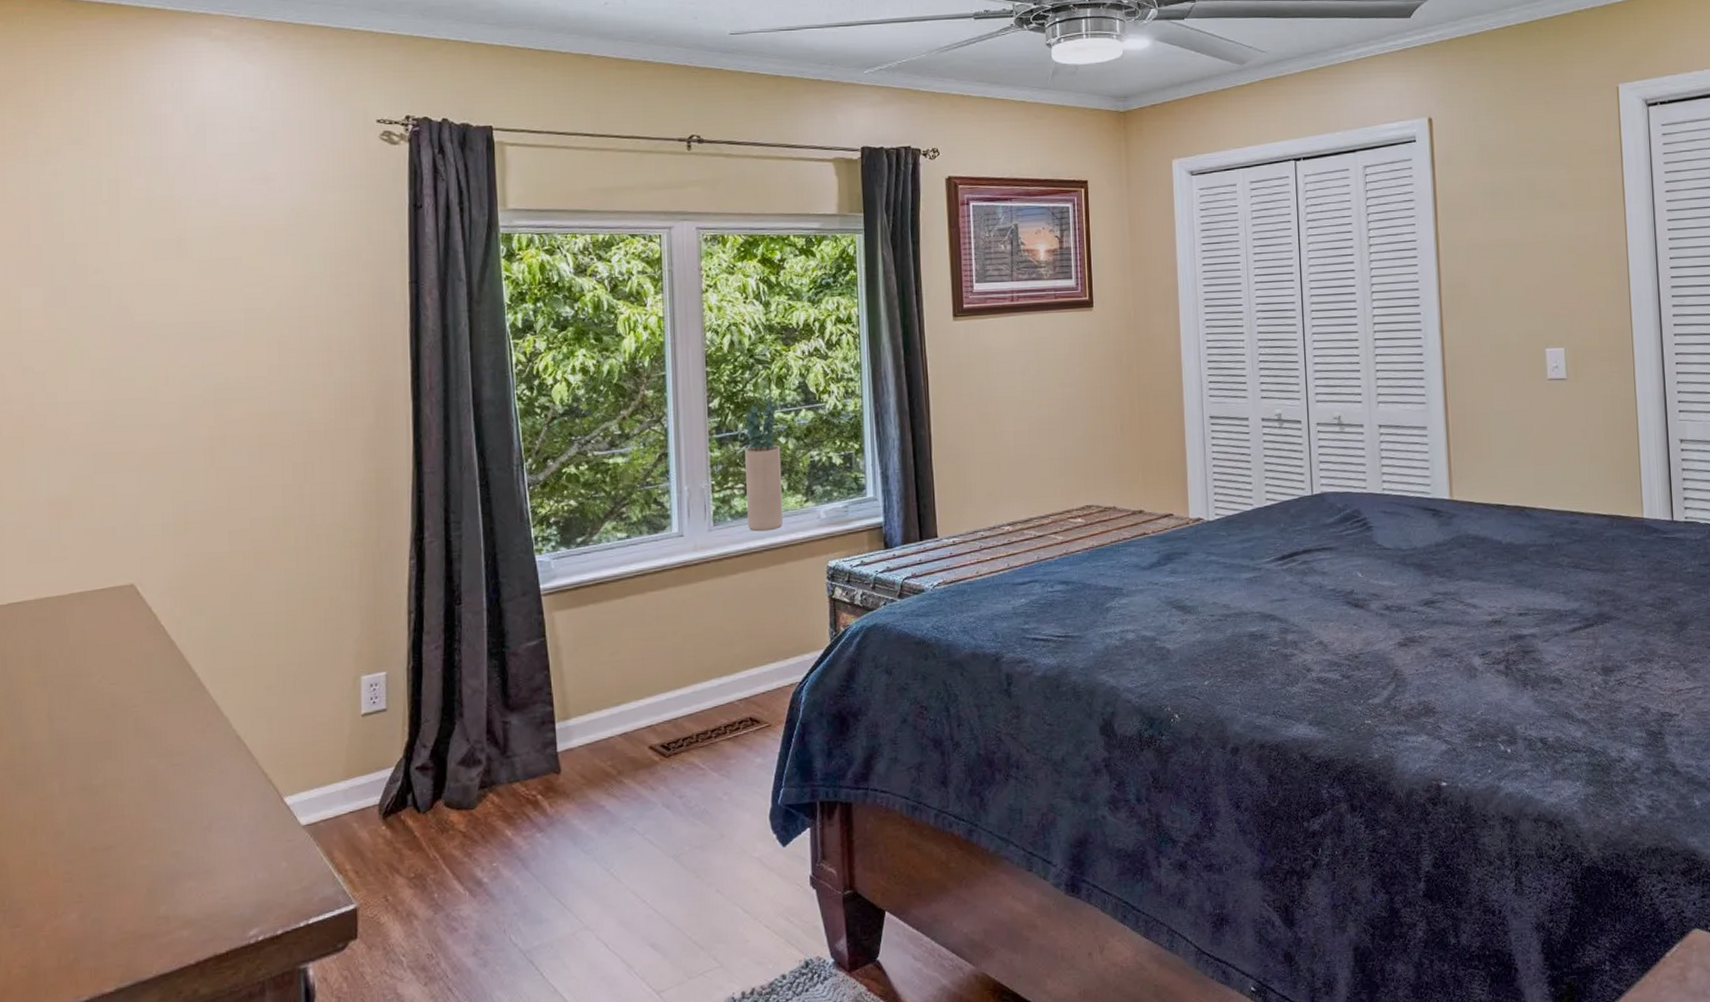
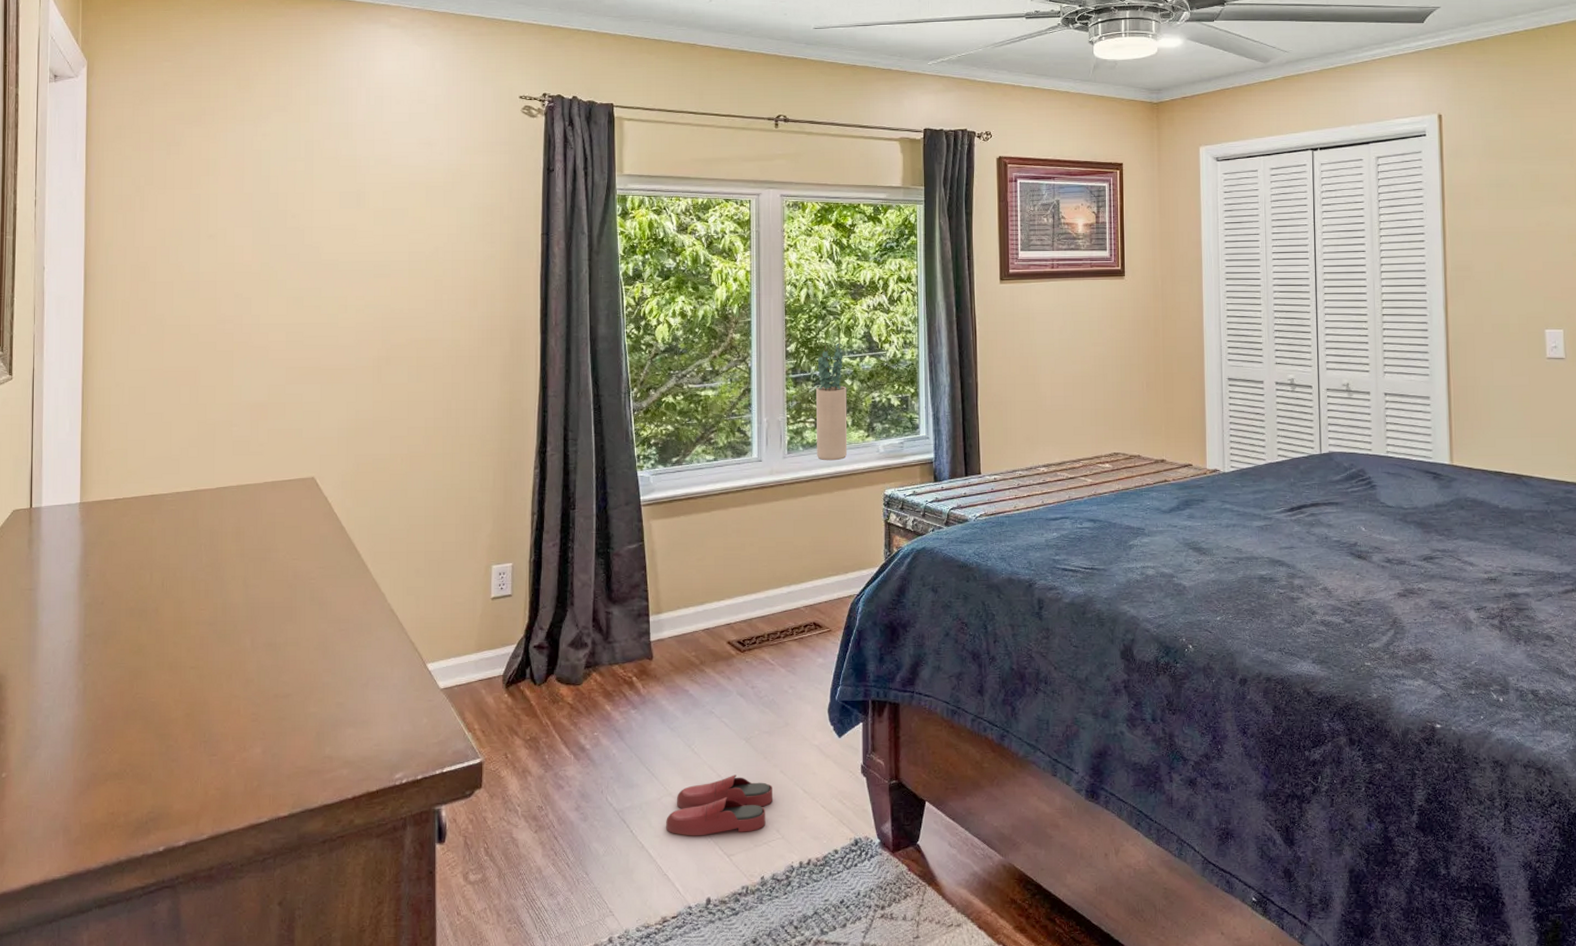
slippers: none [582,898,708,974] -> present [666,775,772,836]

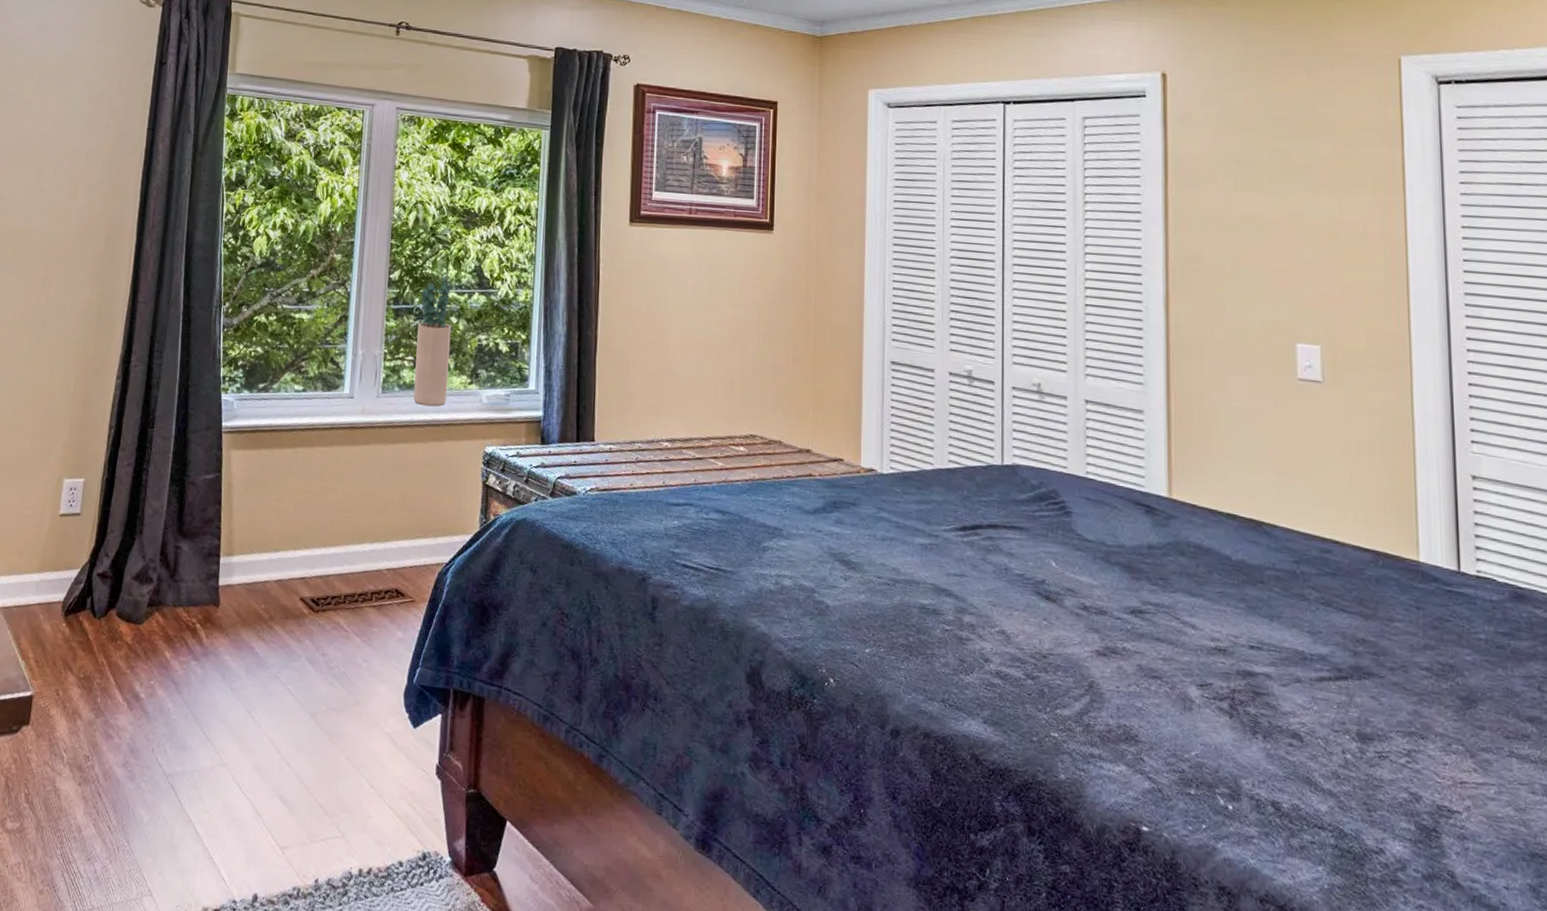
slippers: present [666,775,772,836] -> none [217,753,336,824]

